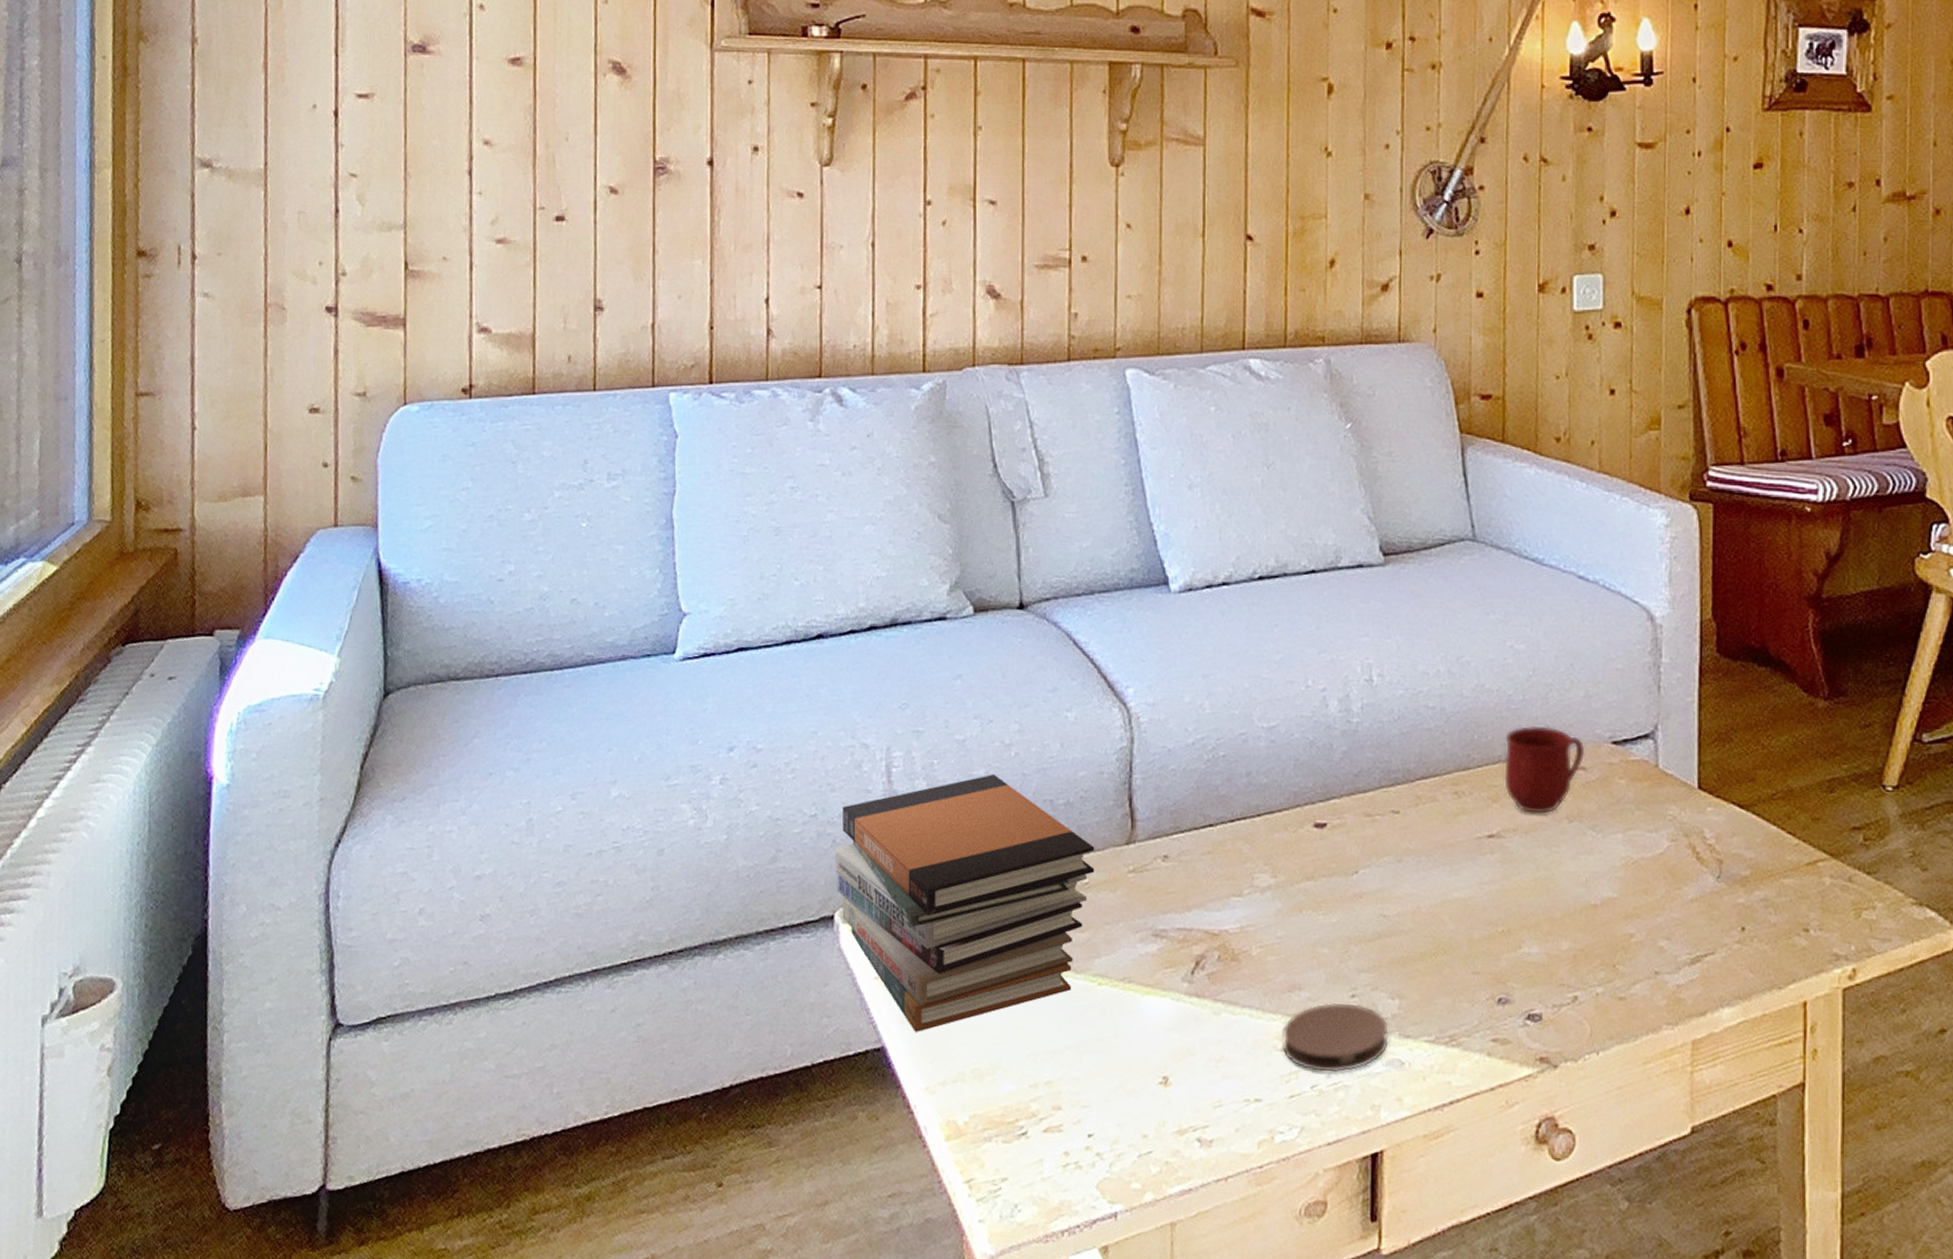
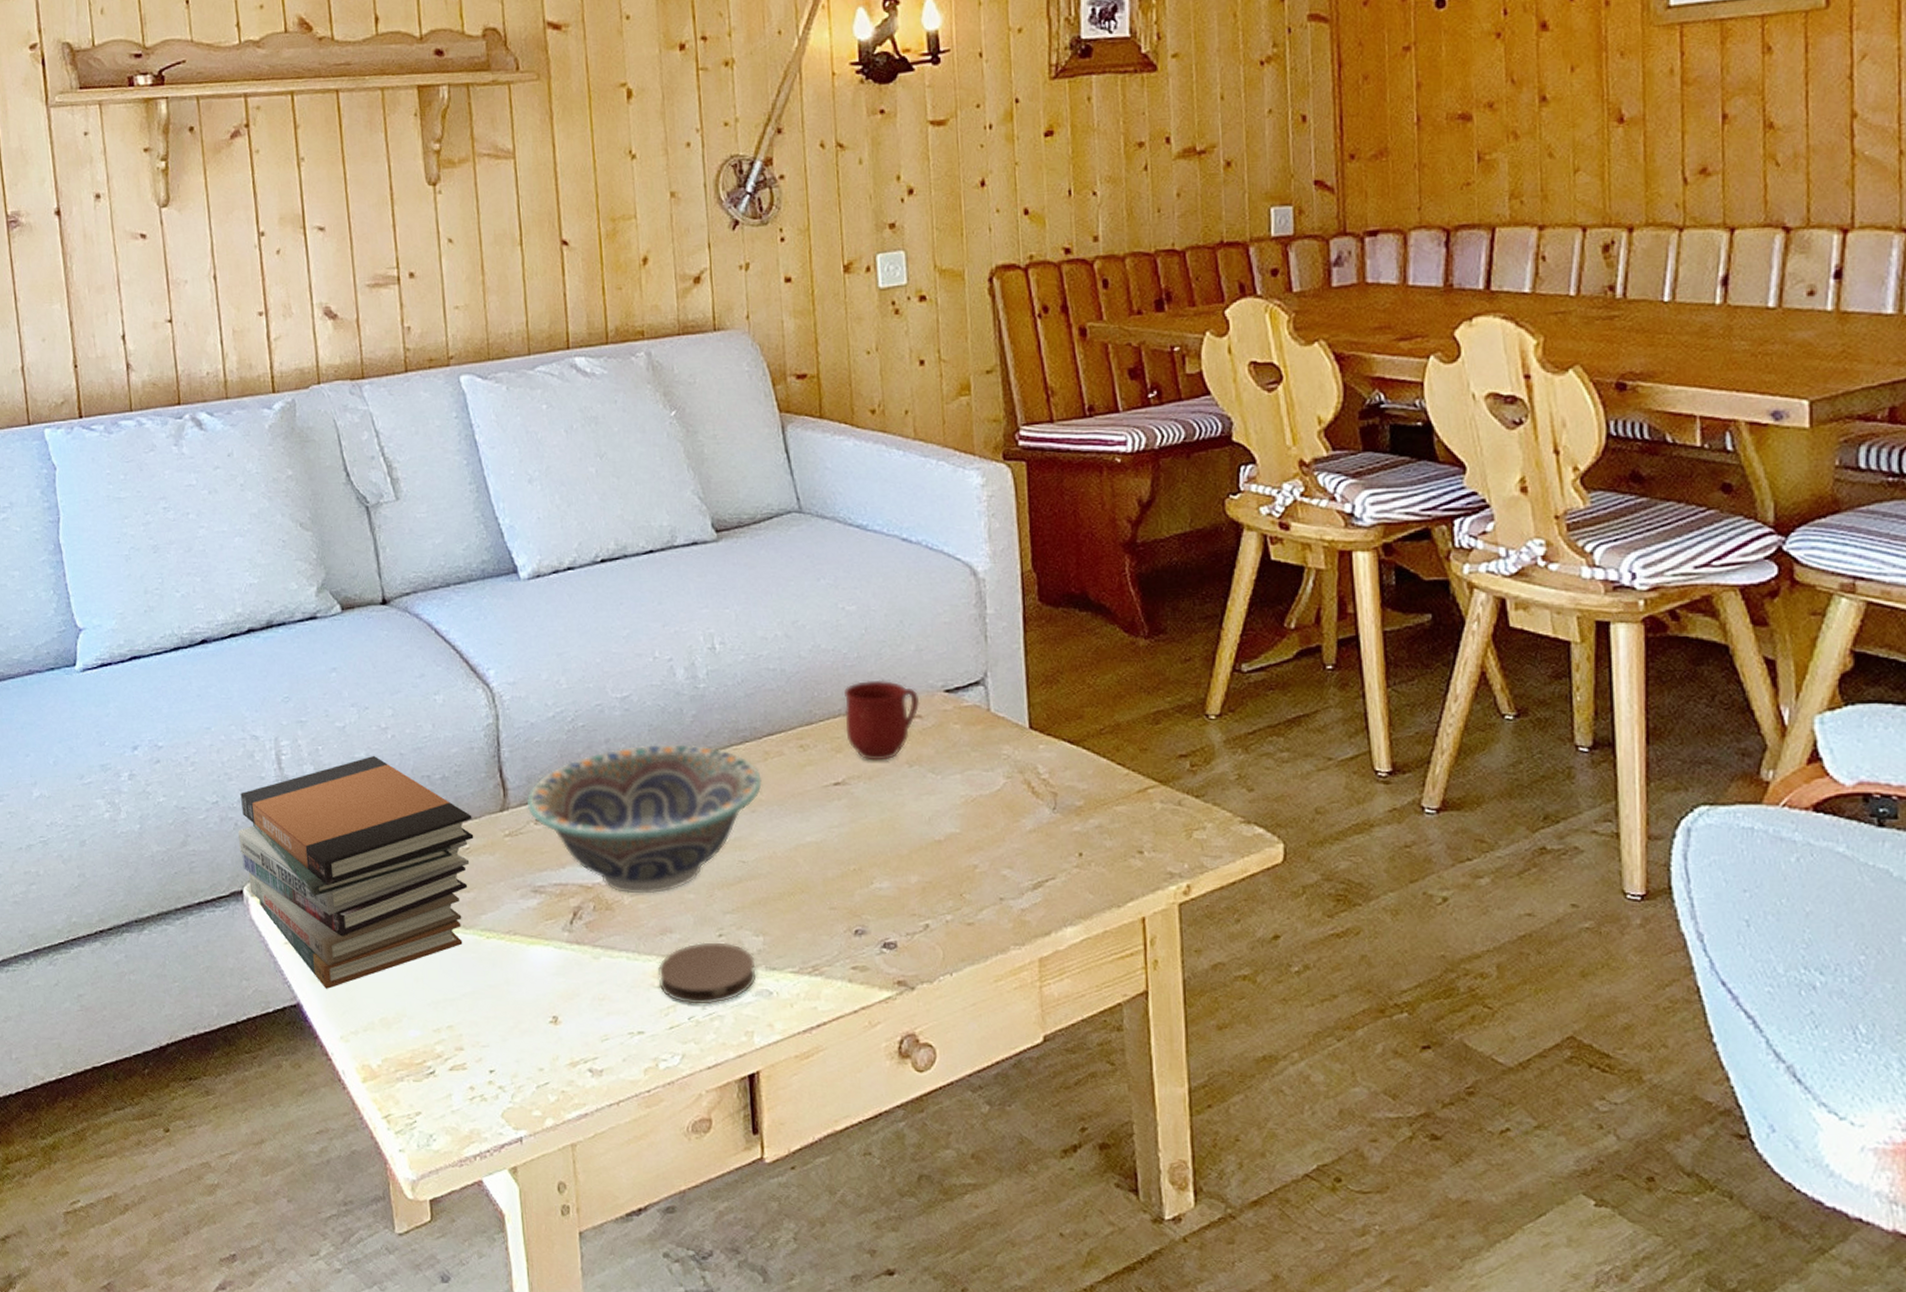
decorative bowl: none [1155,781,1411,946] -> present [526,744,762,894]

